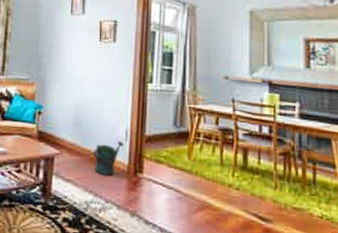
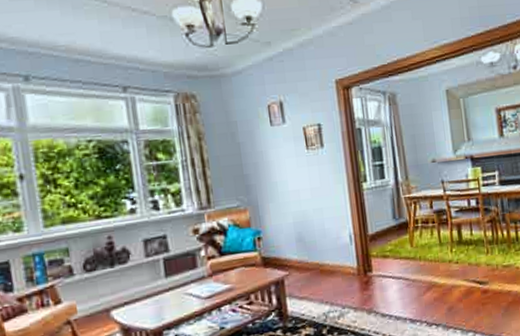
watering can: present [93,141,124,176] -> none [322,246,350,284]

